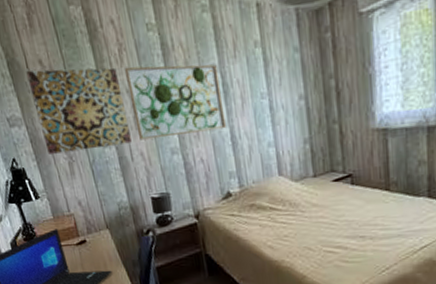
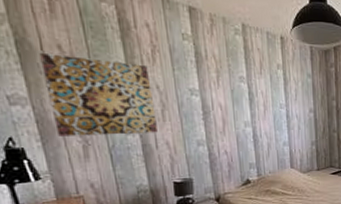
wall art: present [124,64,226,141] -> none [156,66,249,131]

